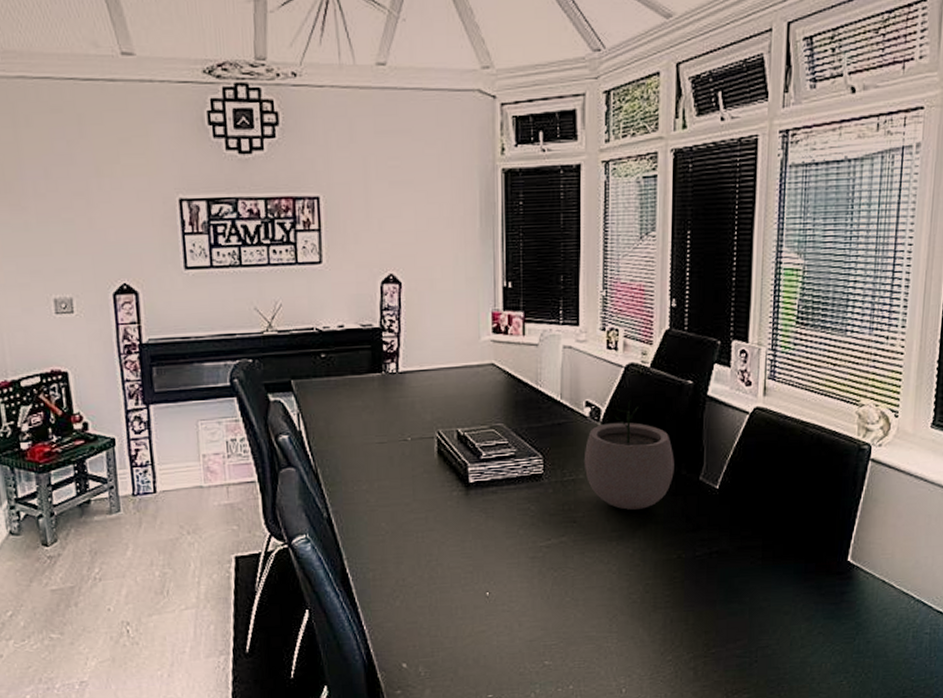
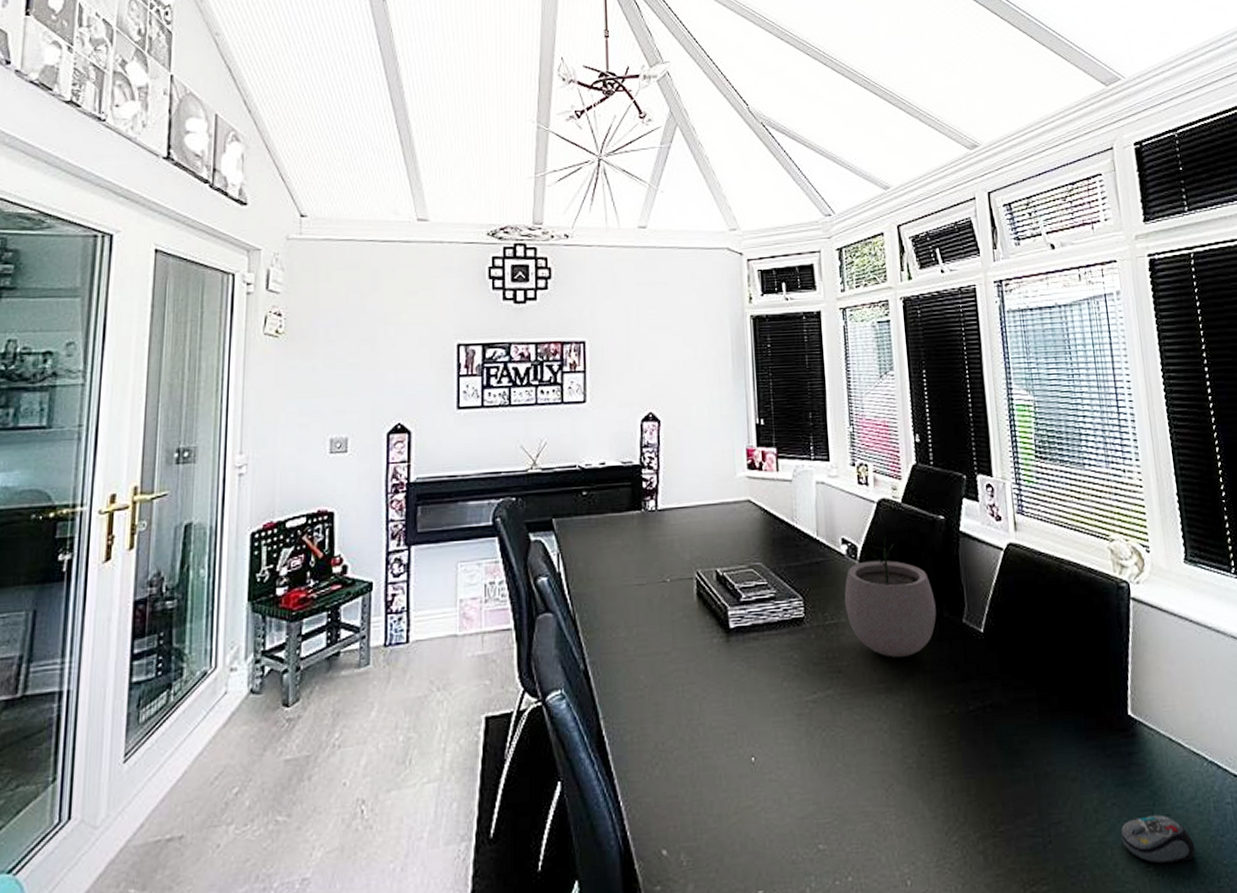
computer mouse: none [821,641,888,680] -> present [1120,814,1195,865]

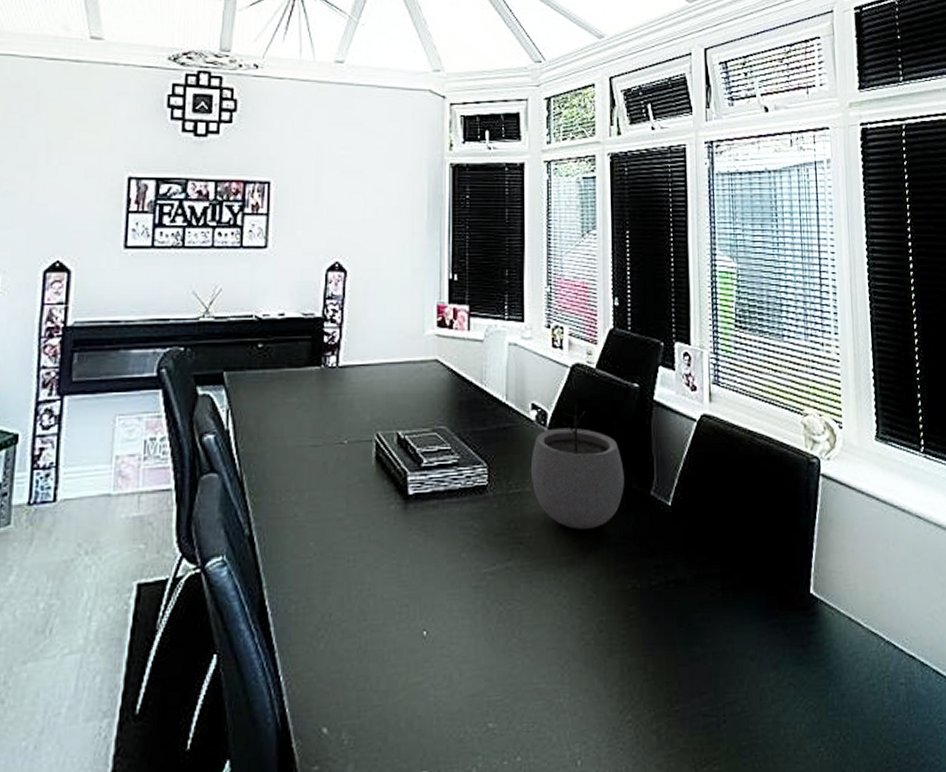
computer mouse: present [1120,814,1195,865] -> none [794,694,867,745]

